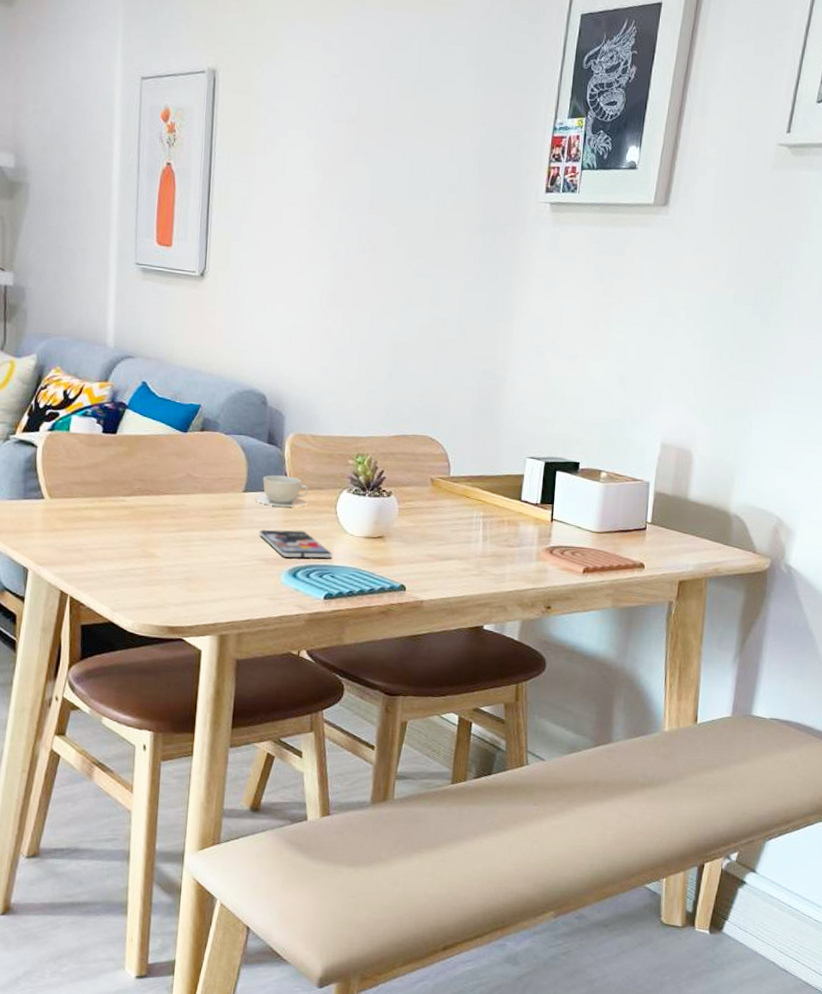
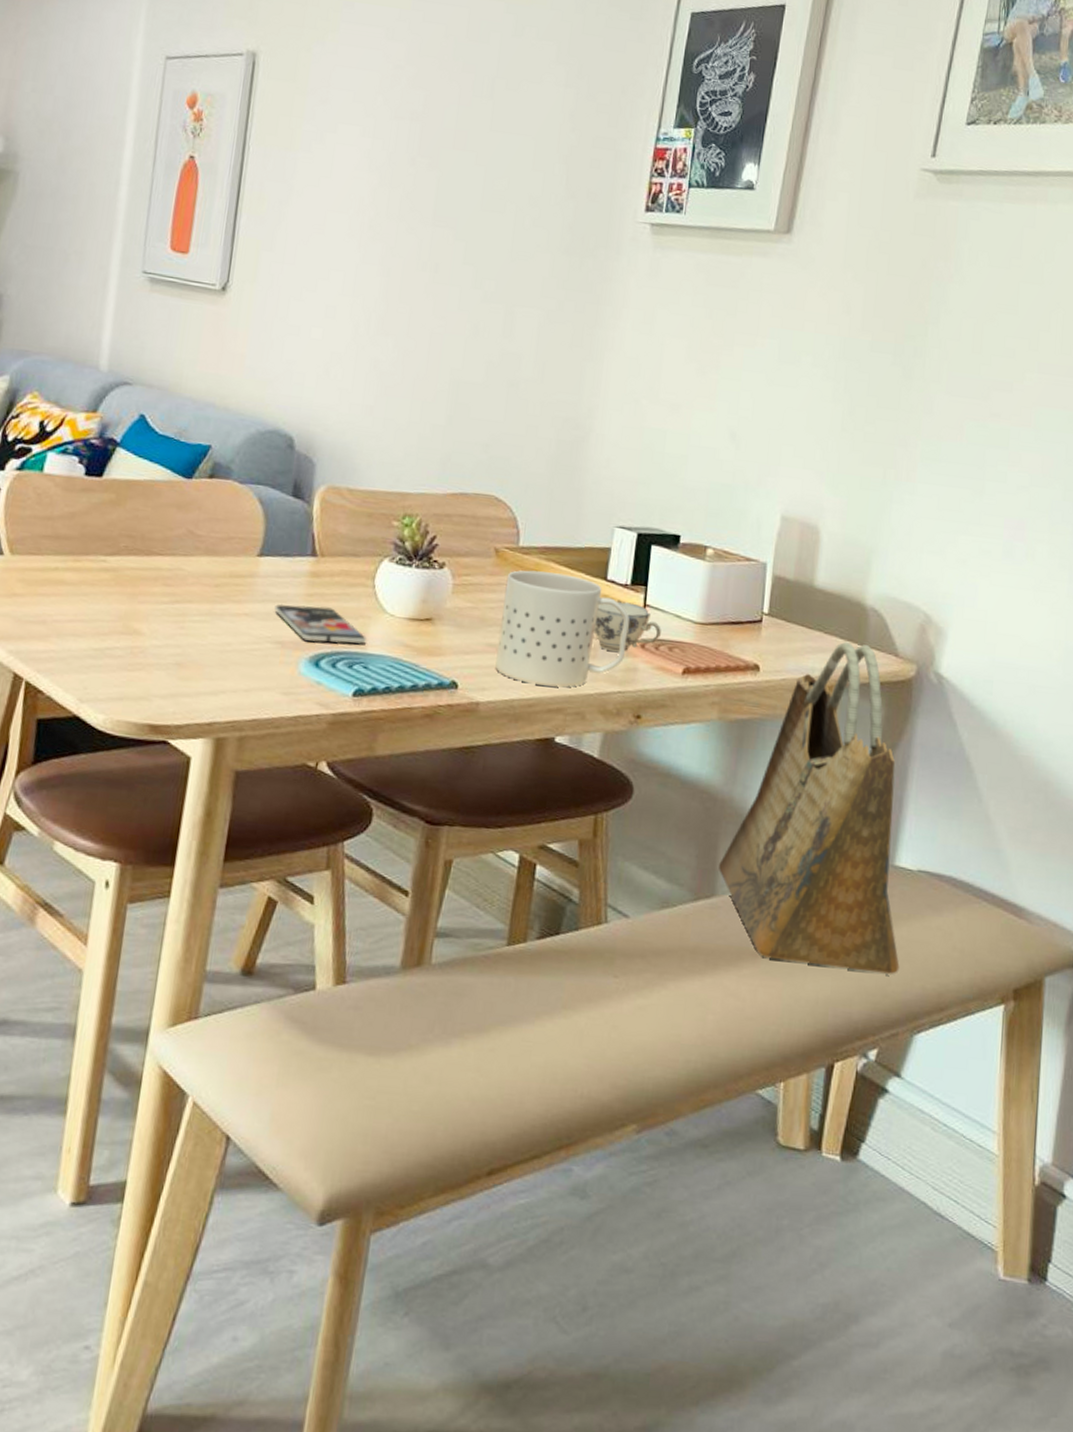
teacup: present [255,475,309,507] -> none [272,536,341,577]
mug: none [435,495,540,587] -> present [495,570,630,688]
teacup: none [511,516,565,557] -> present [593,600,661,652]
grocery bag: none [614,542,756,797] -> present [719,641,900,974]

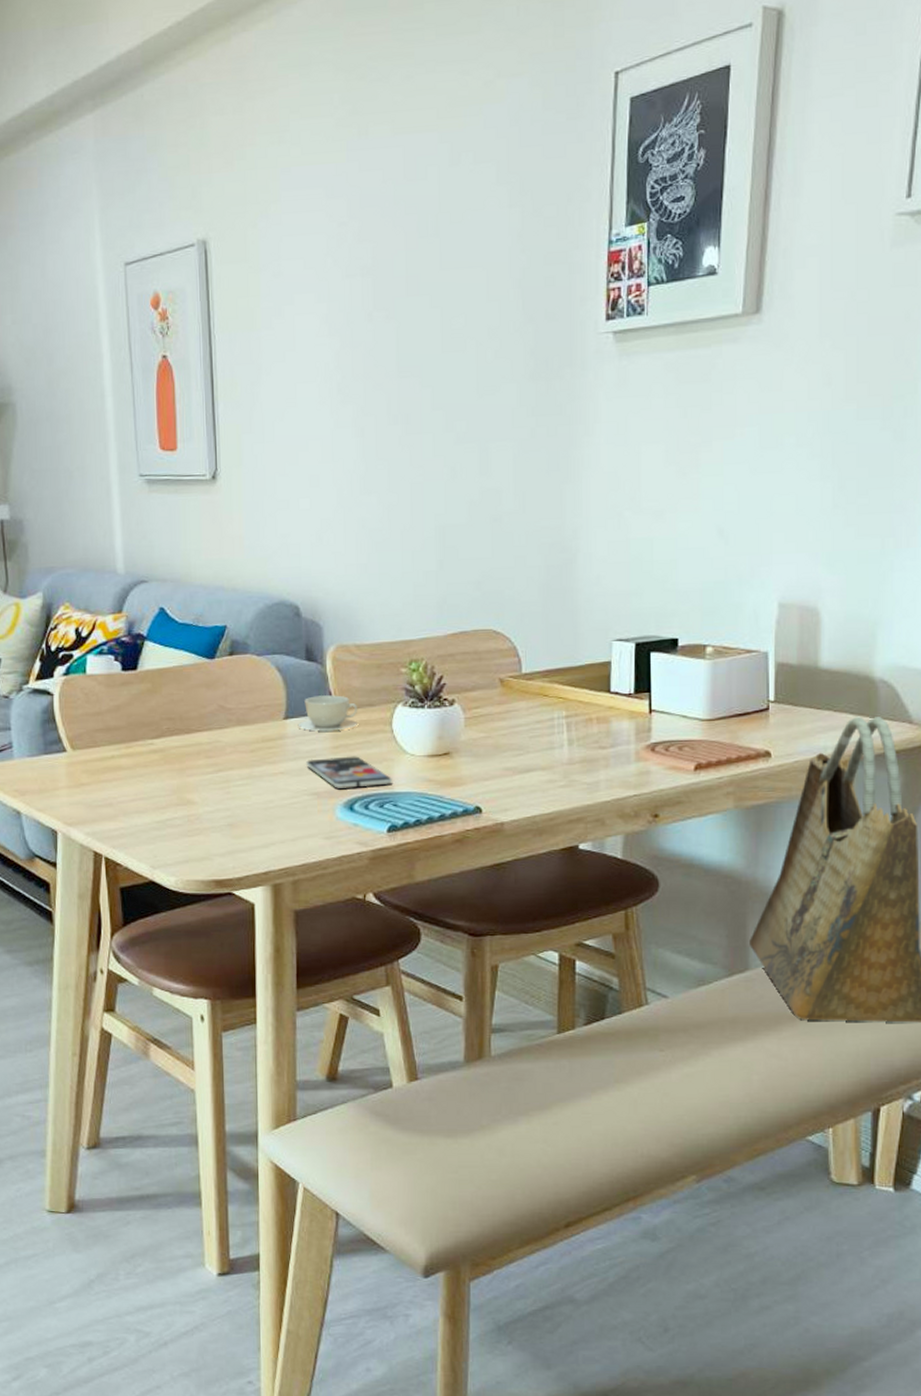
teacup: none [272,536,341,577] -> present [297,695,358,731]
mug: present [495,570,630,688] -> none [513,693,637,799]
teacup: present [593,600,661,652] -> none [603,709,669,758]

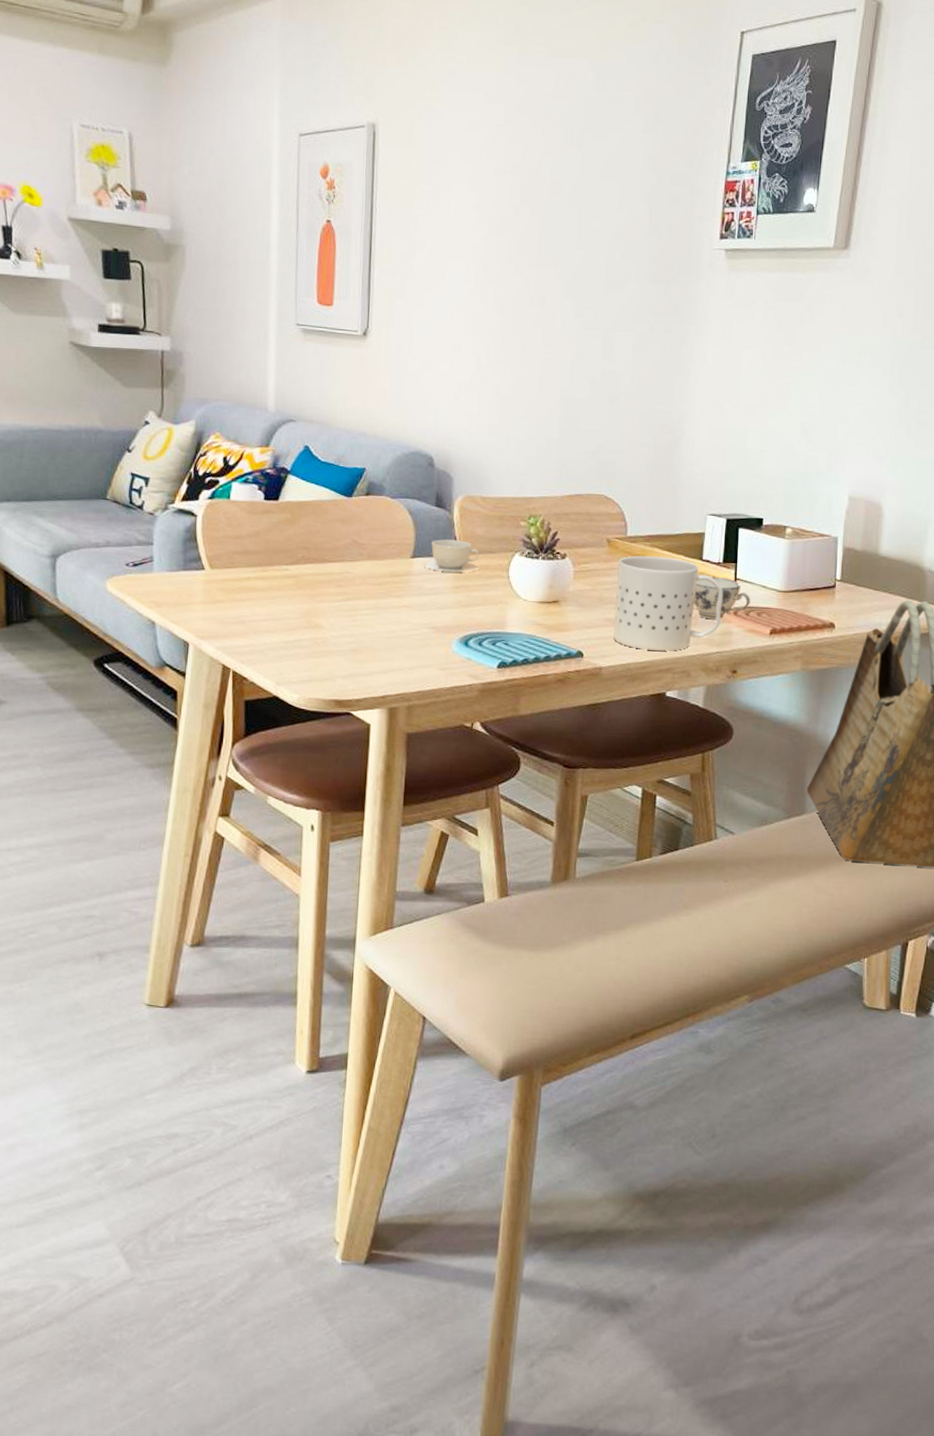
smartphone: present [306,756,392,788] -> none [428,596,505,626]
mug: none [513,693,637,799] -> present [613,556,723,651]
teacup: none [603,709,669,758] -> present [693,576,750,619]

